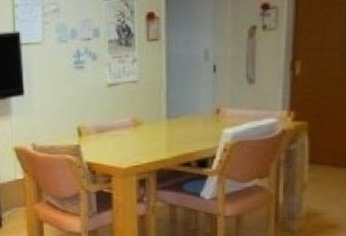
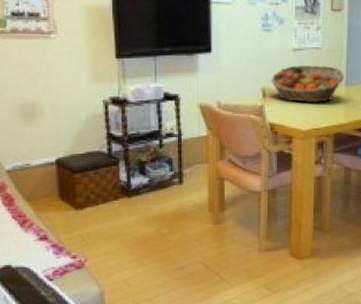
fruit basket: none [85,99,166,139] -> present [270,64,345,102]

